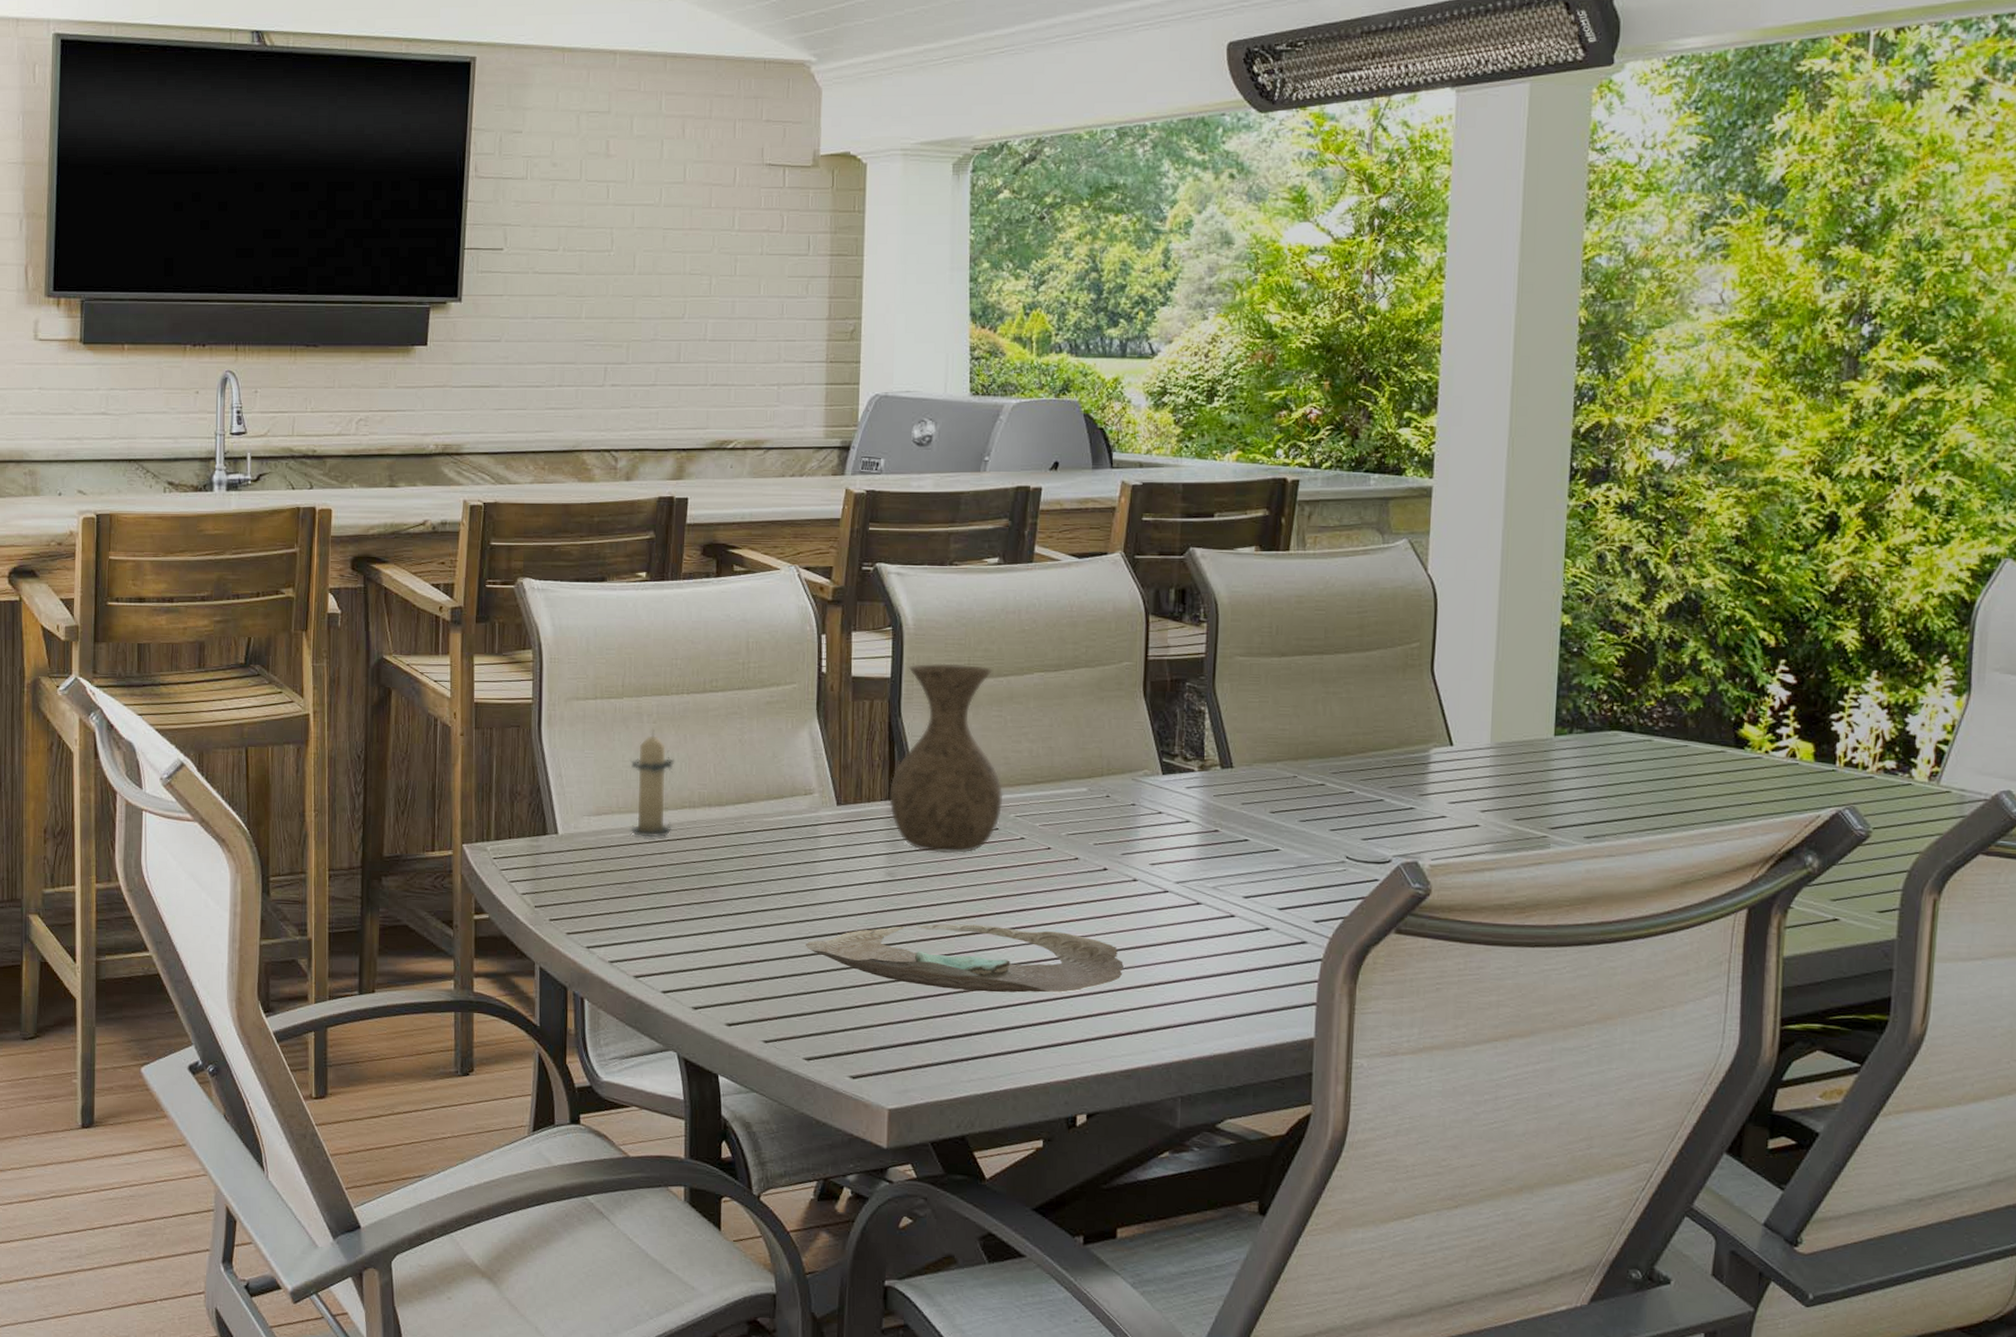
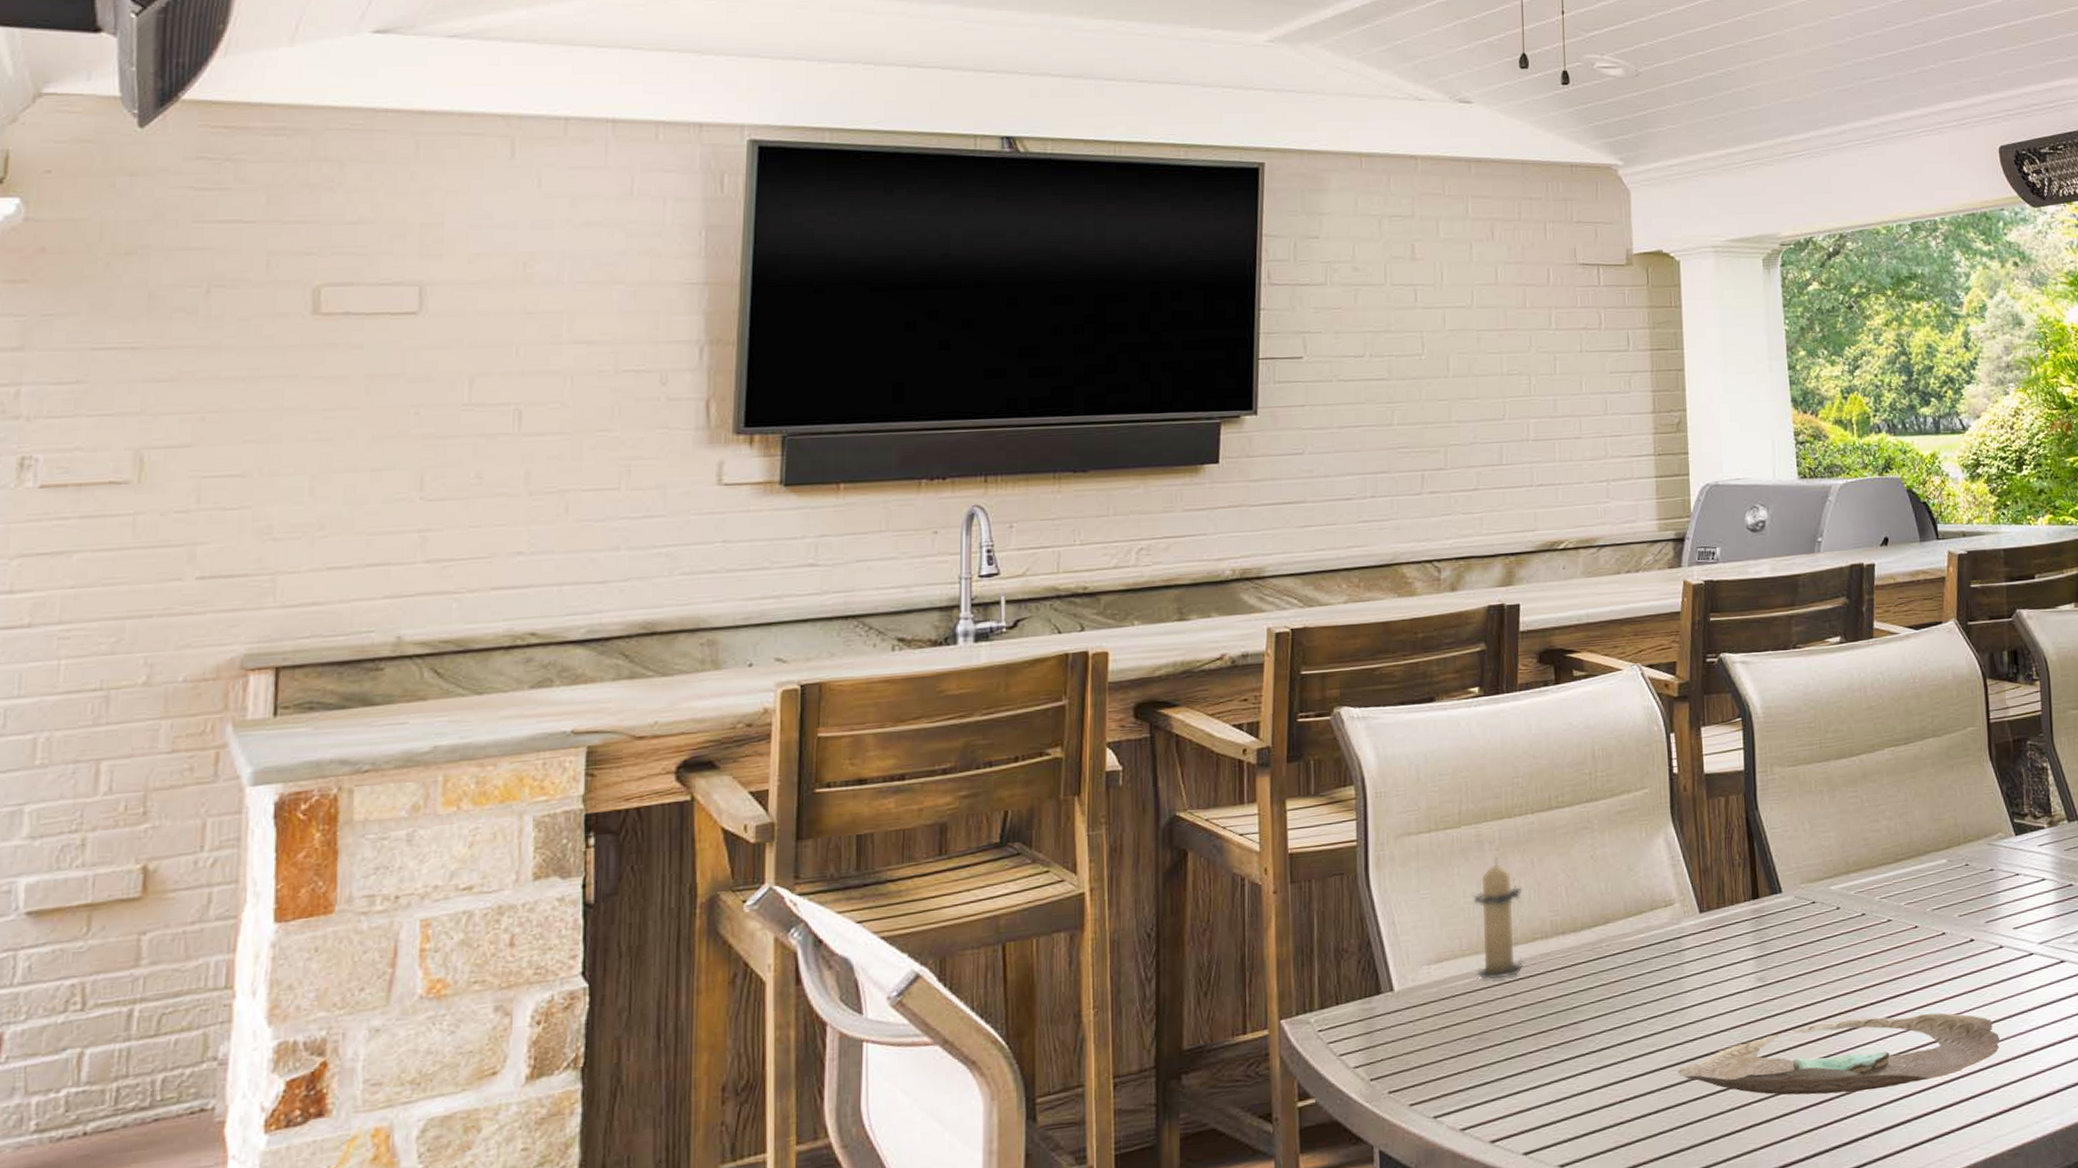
vase: present [889,663,1004,853] -> none [1752,747,1867,949]

